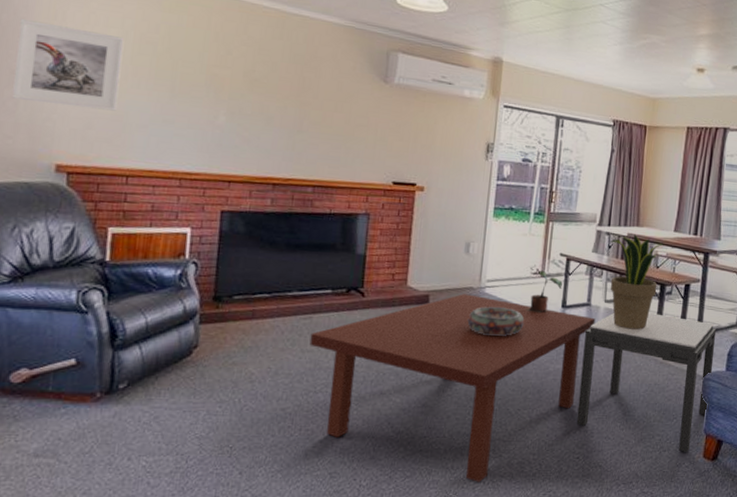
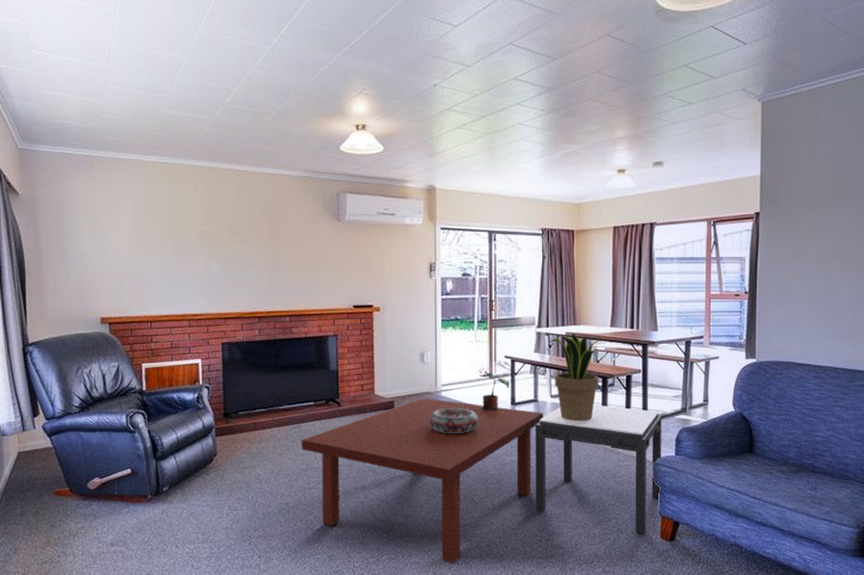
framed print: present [11,19,125,111] -> none [64,207,137,271]

